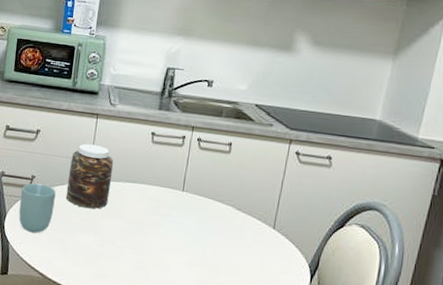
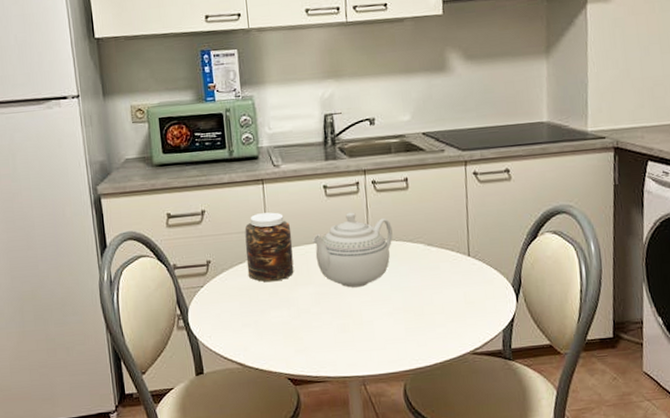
cup: present [19,183,56,233] -> none [198,267,239,323]
teapot: none [130,162,207,233] -> present [312,212,393,288]

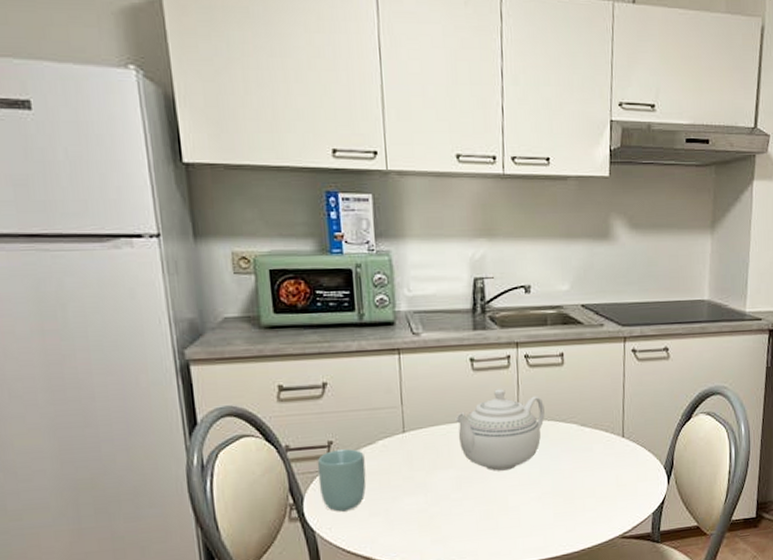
cup: none [198,267,239,323] -> present [317,449,366,512]
jar: present [244,212,294,282] -> none [375,386,433,466]

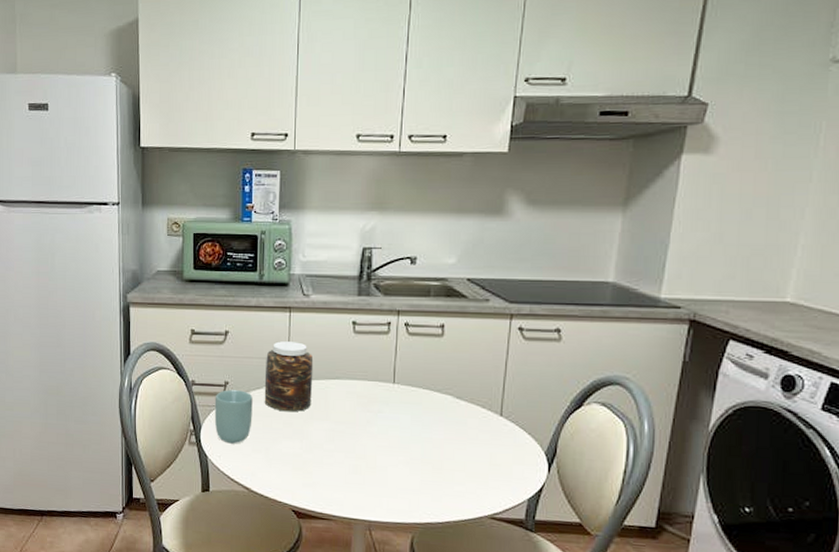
jar: none [375,386,433,466] -> present [264,341,314,412]
teapot: present [455,388,545,471] -> none [334,352,420,431]

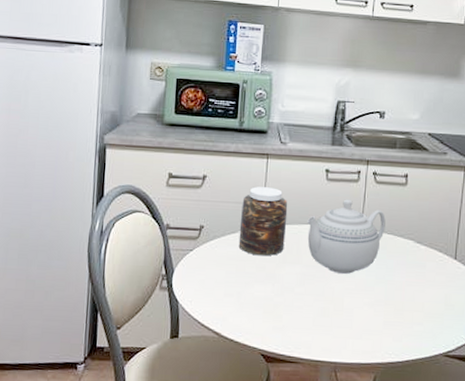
cup: present [214,390,253,444] -> none [187,234,227,289]
teapot: none [334,352,420,431] -> present [307,199,386,274]

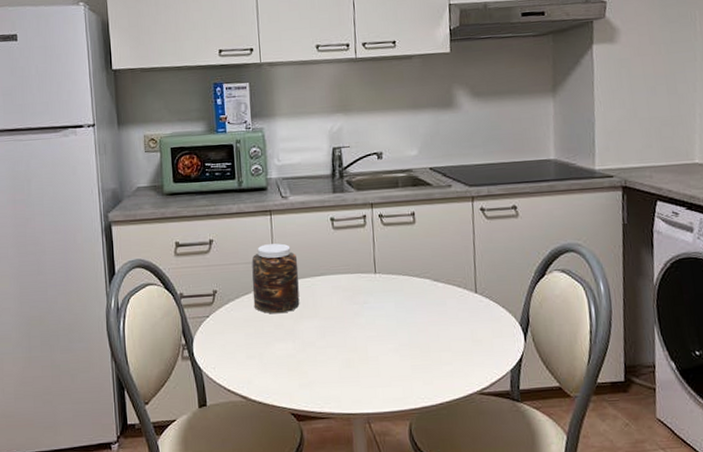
teapot: present [307,199,386,274] -> none [319,245,399,322]

